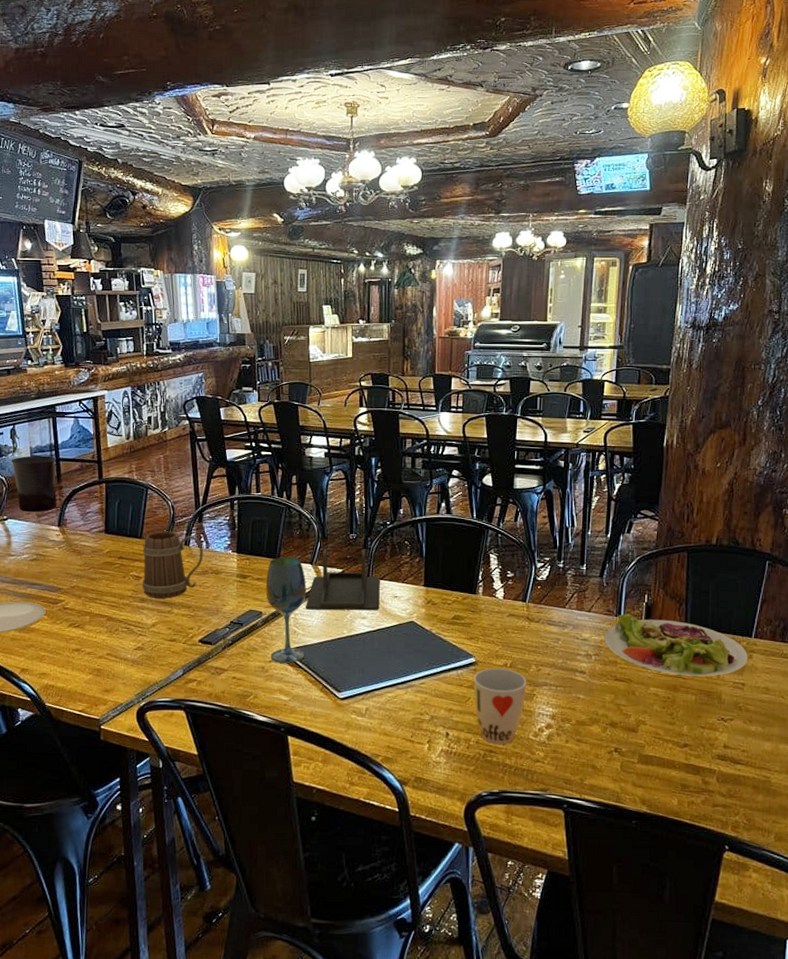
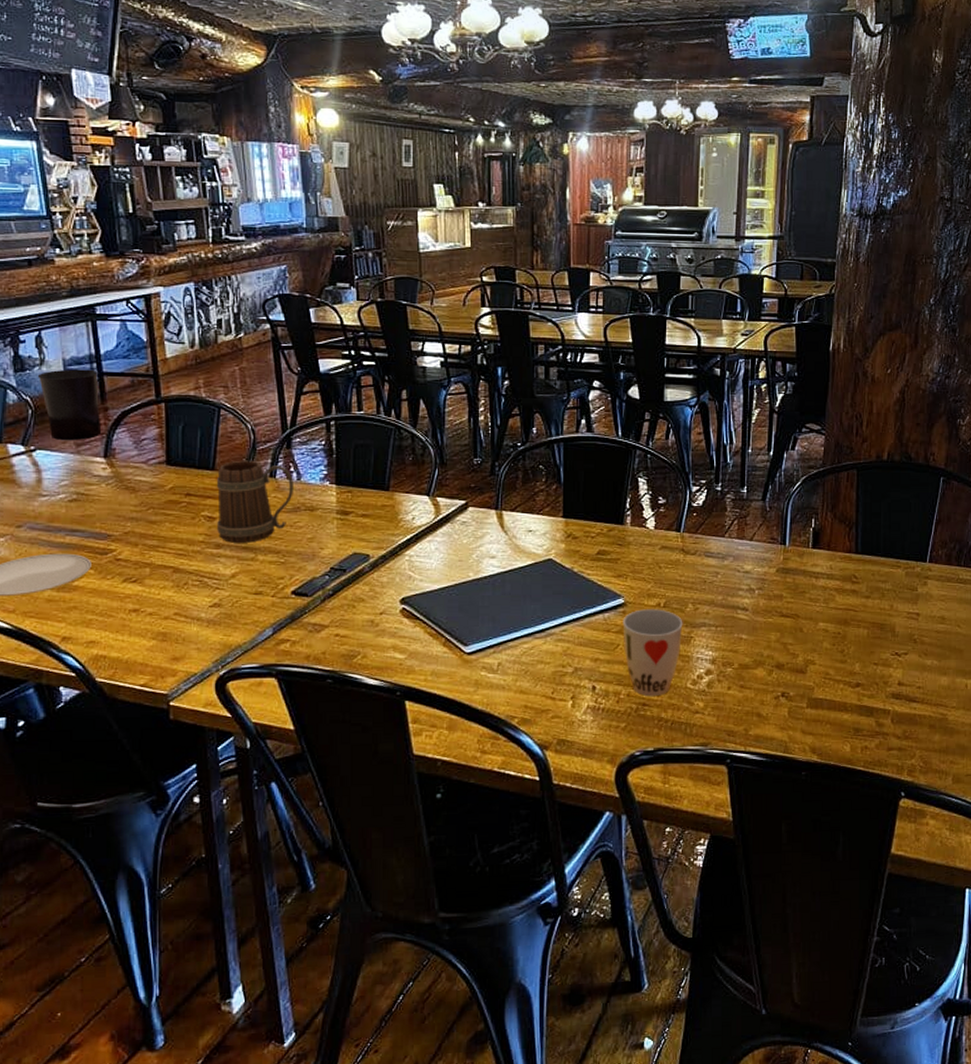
wineglass: present [266,556,307,663] -> none [373,487,424,615]
napkin holder: present [306,549,380,611] -> none [423,476,511,550]
salad plate: present [604,614,748,677] -> none [768,541,922,608]

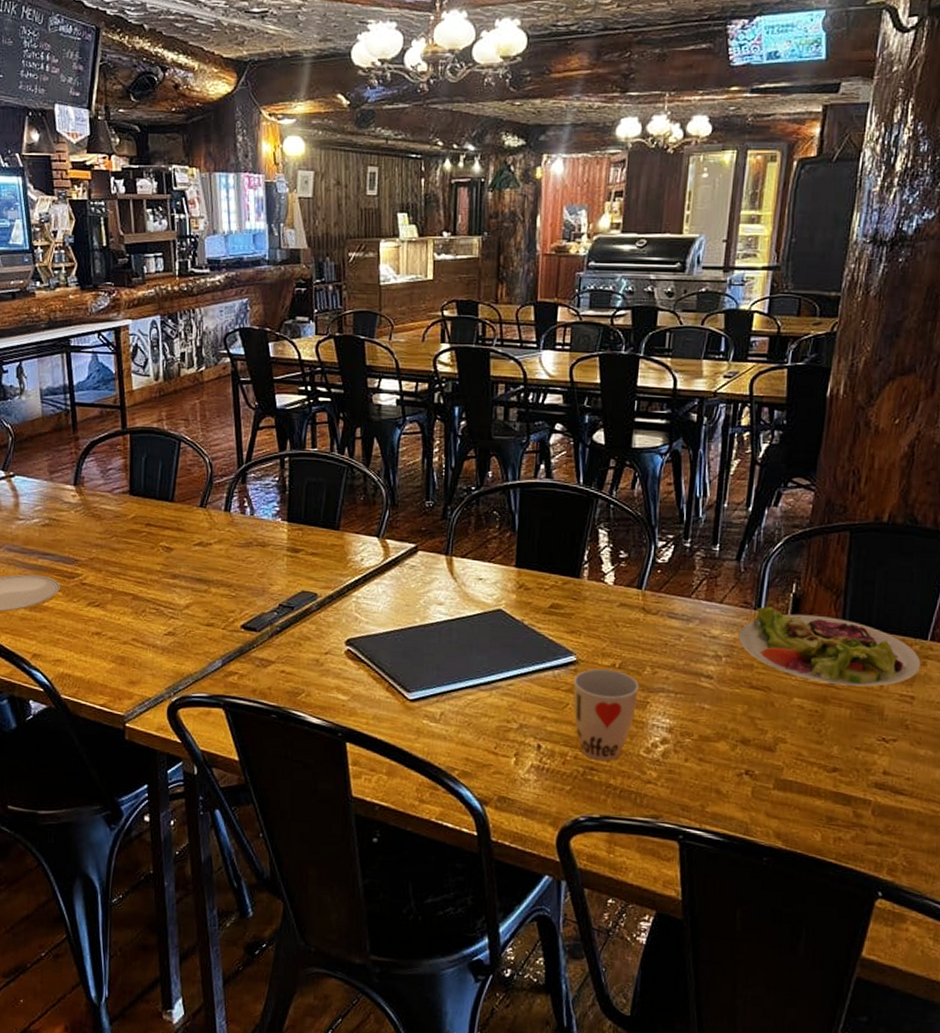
waste bin: present [37,369,102,440] -> none [17,399,73,468]
beer mug: present [216,460,293,543] -> none [174,493,247,575]
salad plate: none [768,541,922,608] -> present [738,606,921,687]

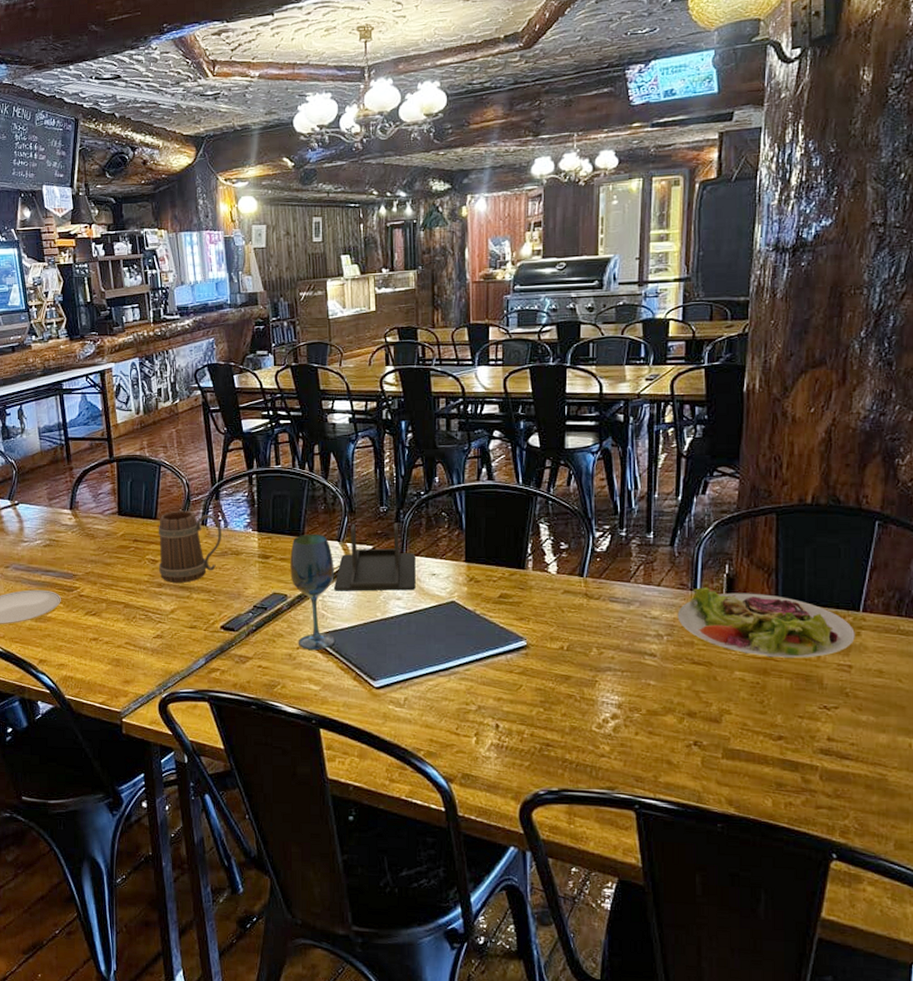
beer mug: none [174,493,247,575] -> present [158,510,221,583]
wineglass: none [322,527,372,656] -> present [290,534,336,650]
napkin holder: none [370,519,462,595] -> present [334,523,416,591]
cup: present [573,669,639,762] -> none [525,652,587,738]

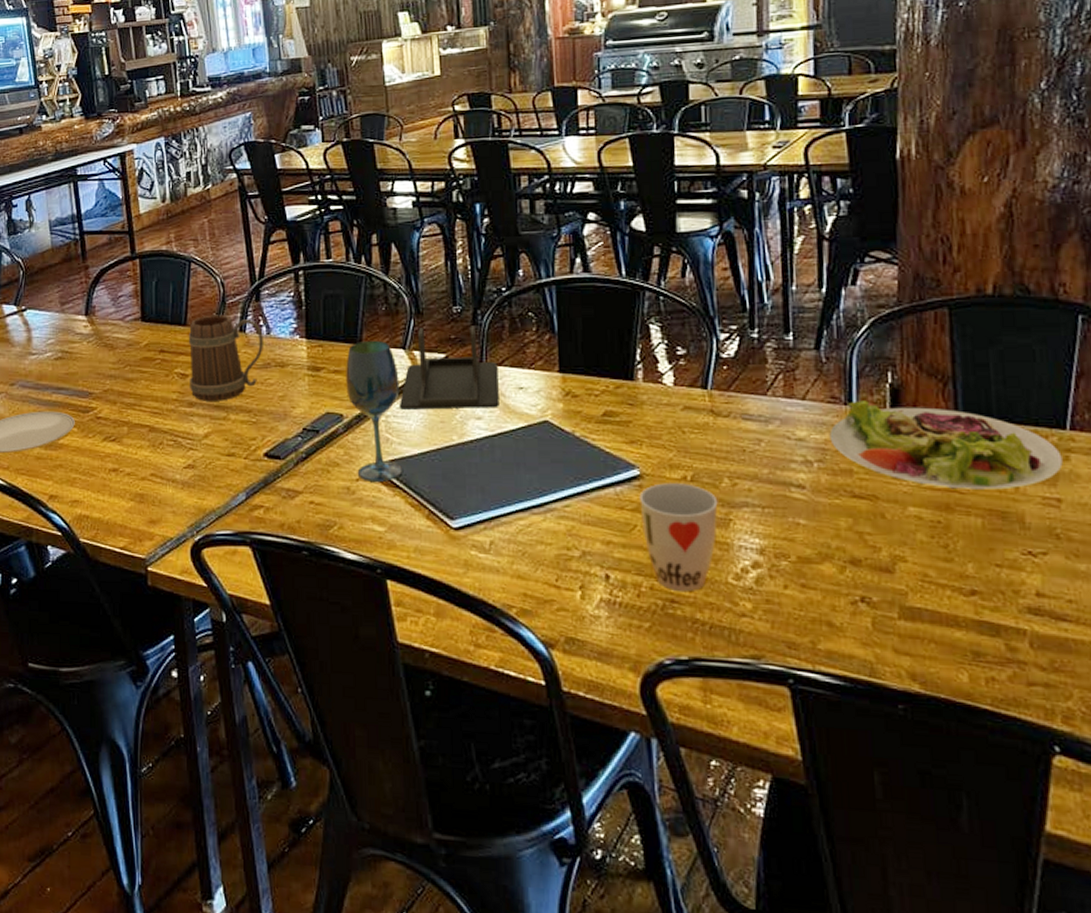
cup: none [525,652,587,738] -> present [639,483,718,592]

